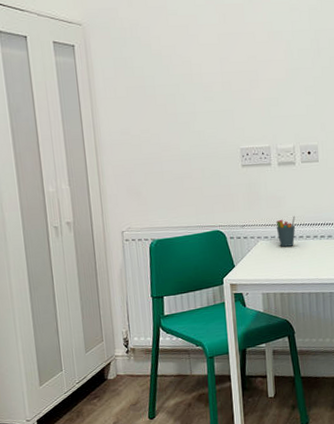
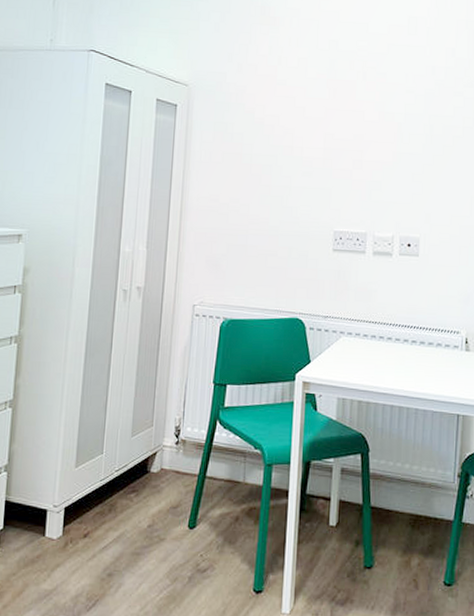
pen holder: present [276,216,296,247] -> none [362,313,385,348]

